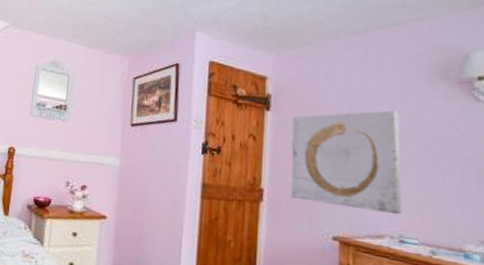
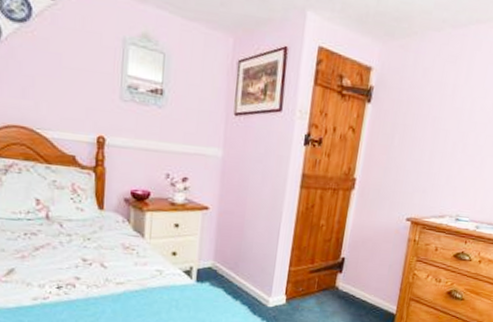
wall art: present [291,110,401,215] -> none [379,106,478,199]

